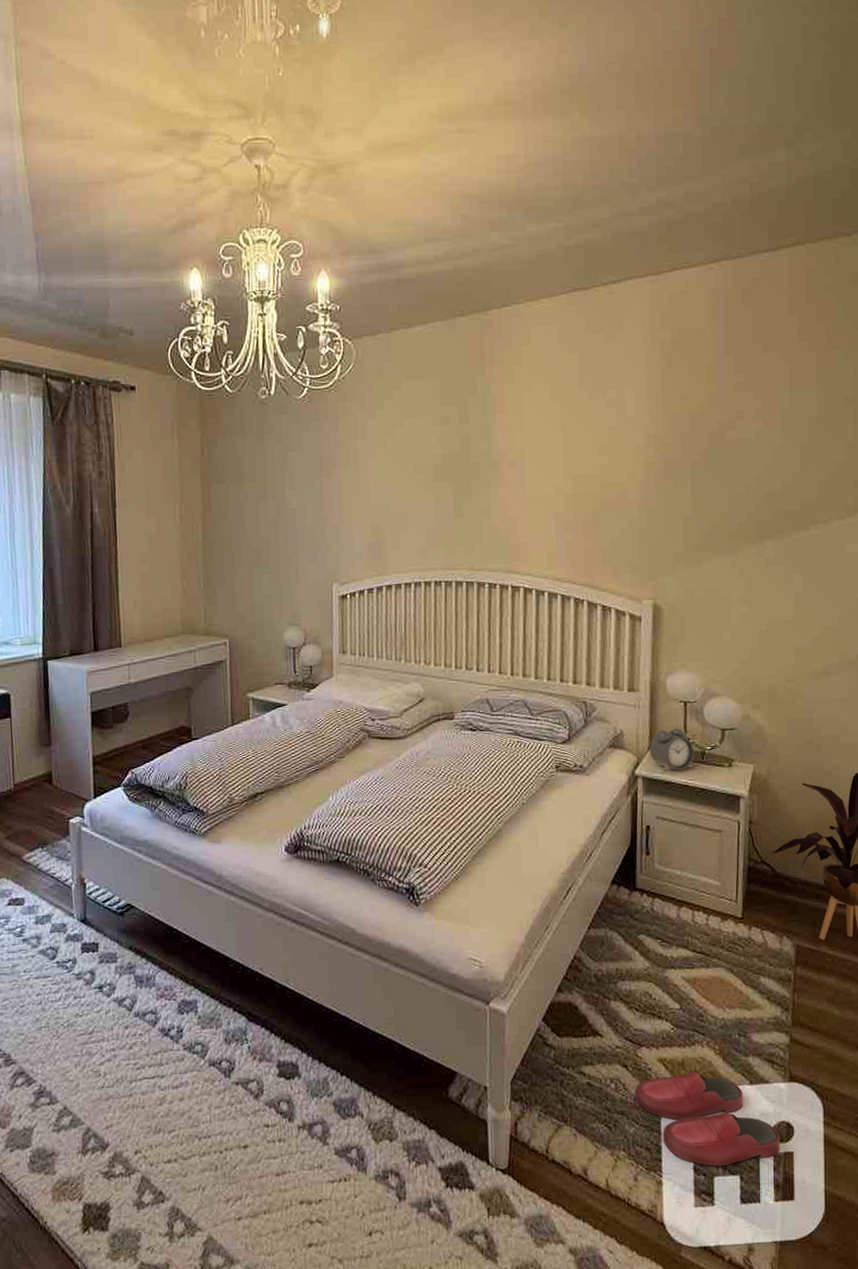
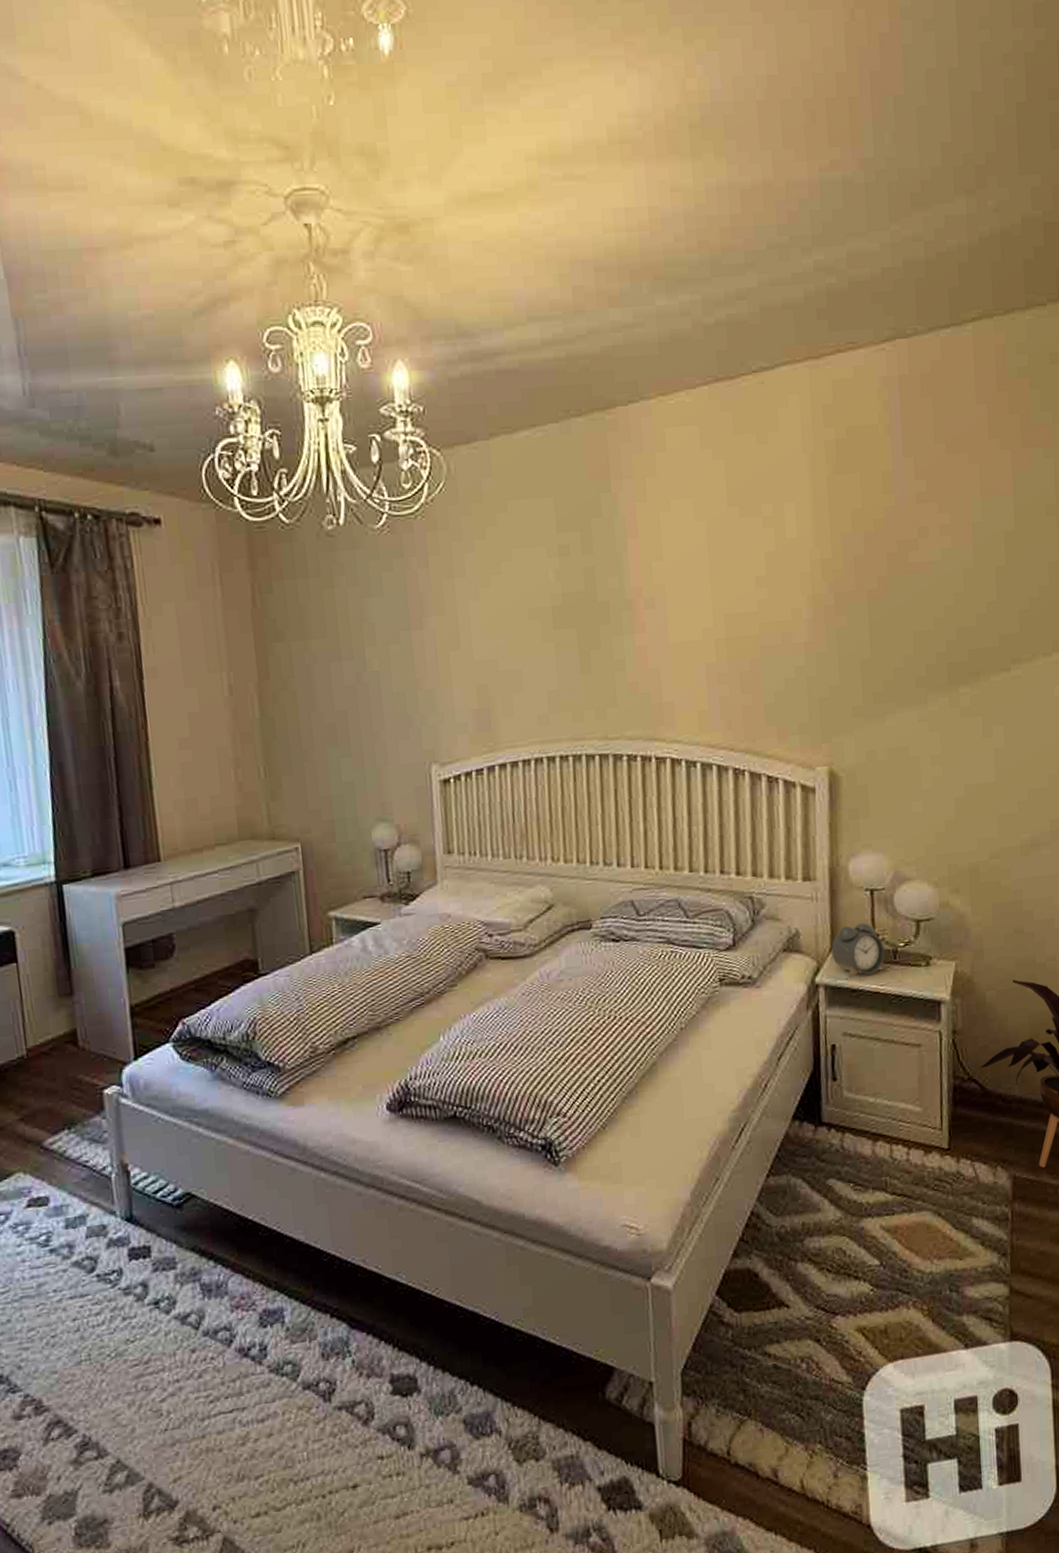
slippers: present [635,1071,780,1167] -> none [830,1339,1003,1452]

